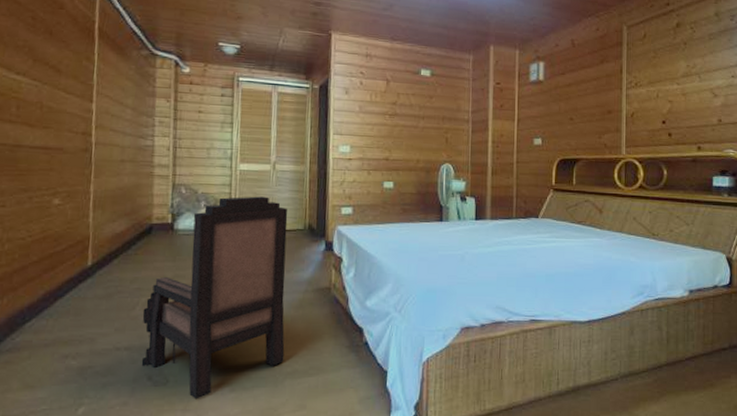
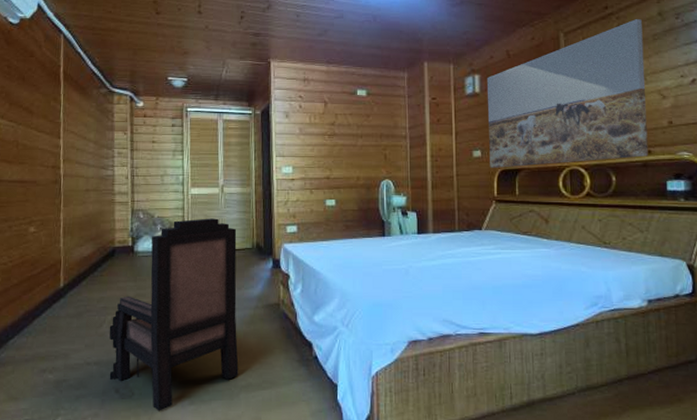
wall art: none [549,17,700,157] -> present [486,18,649,168]

